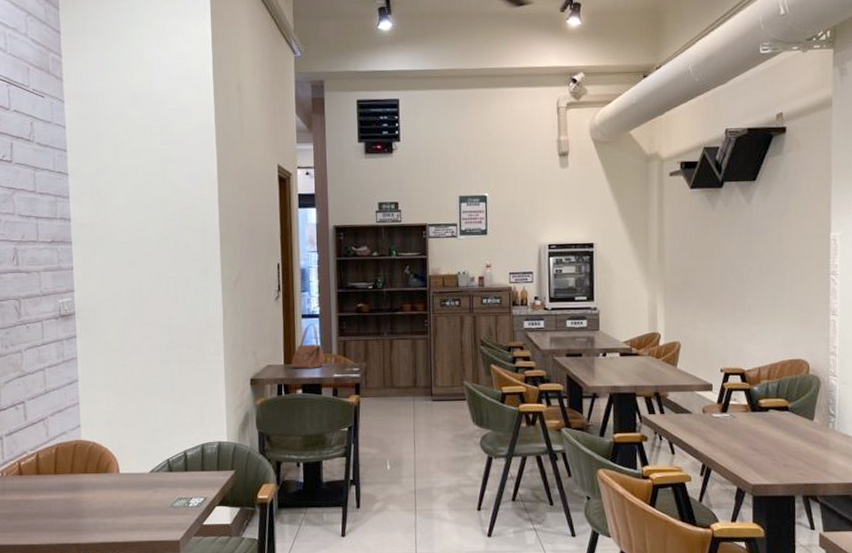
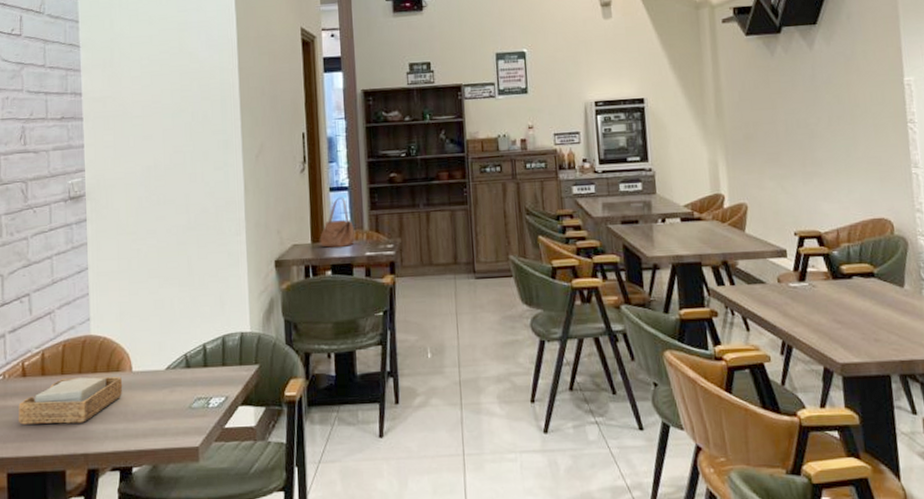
napkin holder: none [15,477,111,517] -> present [18,376,123,425]

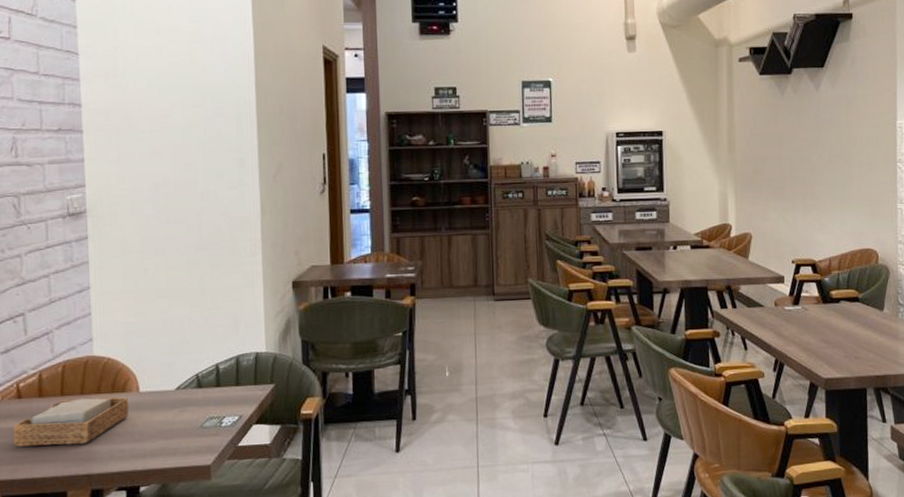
handbag: present [320,197,355,249] -> none [339,219,375,270]

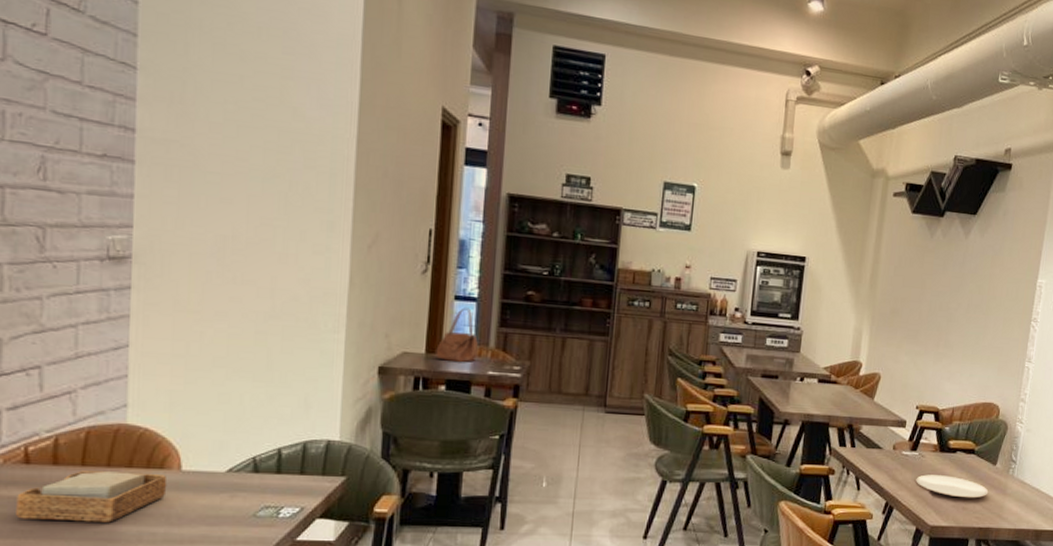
handbag: none [339,219,375,270] -> present [435,307,478,363]
plate: none [802,326,880,348] -> present [916,474,989,498]

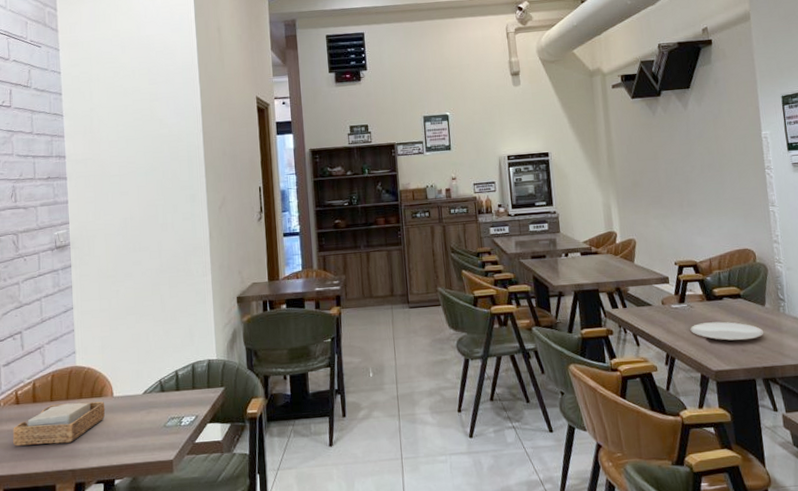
handbag: present [435,307,478,363] -> none [275,241,306,286]

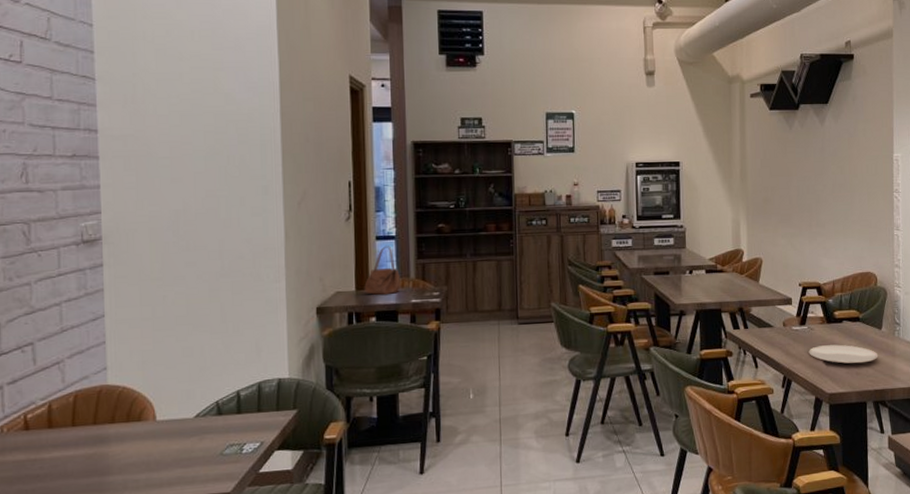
napkin holder: present [12,401,106,446] -> none [19,426,145,480]
handbag: none [275,241,306,286] -> present [364,246,400,296]

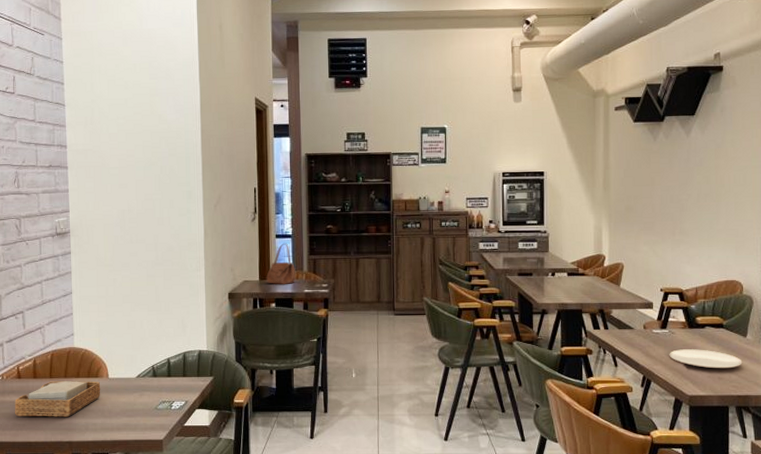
napkin holder: none [19,426,145,480] -> present [14,381,101,417]

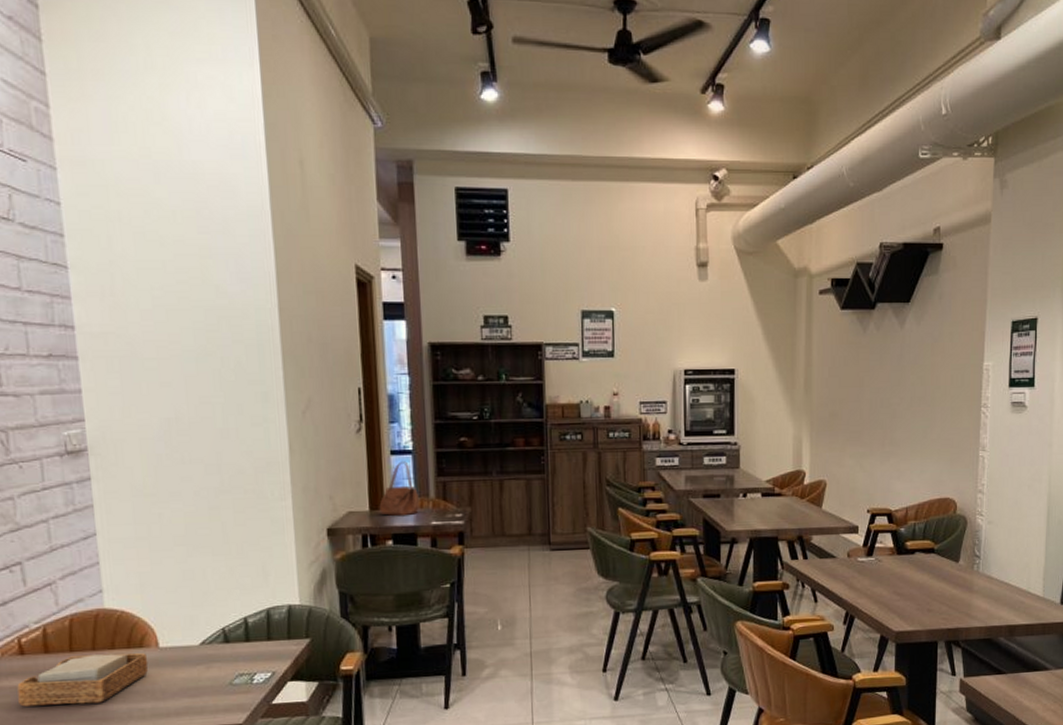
plate: present [669,349,743,369] -> none [875,578,954,600]

